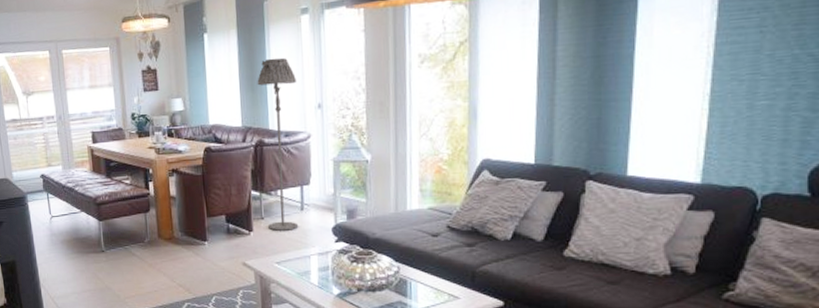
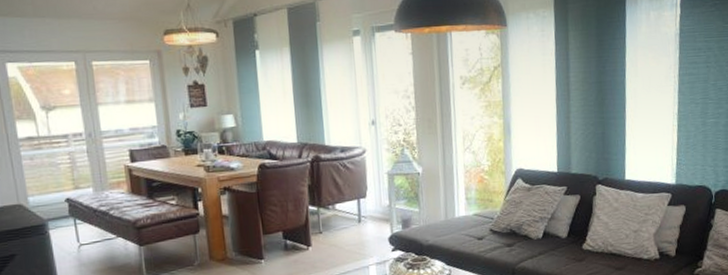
floor lamp: present [257,58,299,231] -> none [311,76,357,244]

